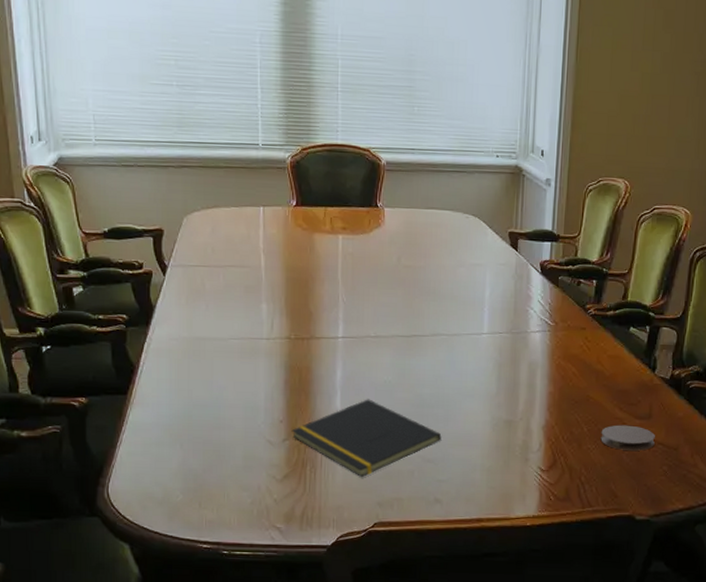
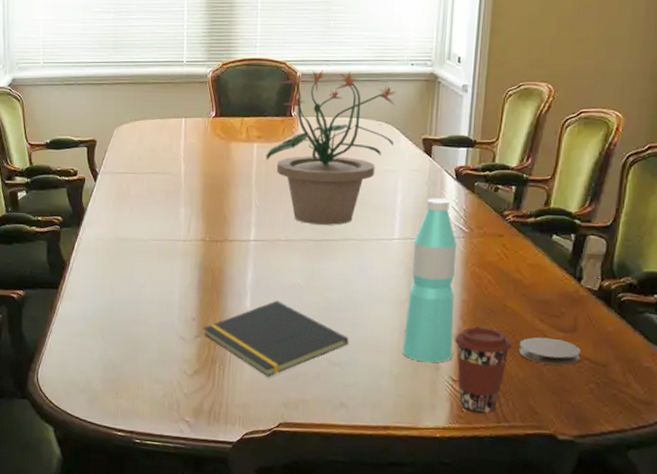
potted plant: none [352,158,483,320] -> present [266,70,397,225]
water bottle: none [493,292,544,455] -> present [402,198,457,363]
coffee cup: none [542,417,595,500] -> present [455,326,512,413]

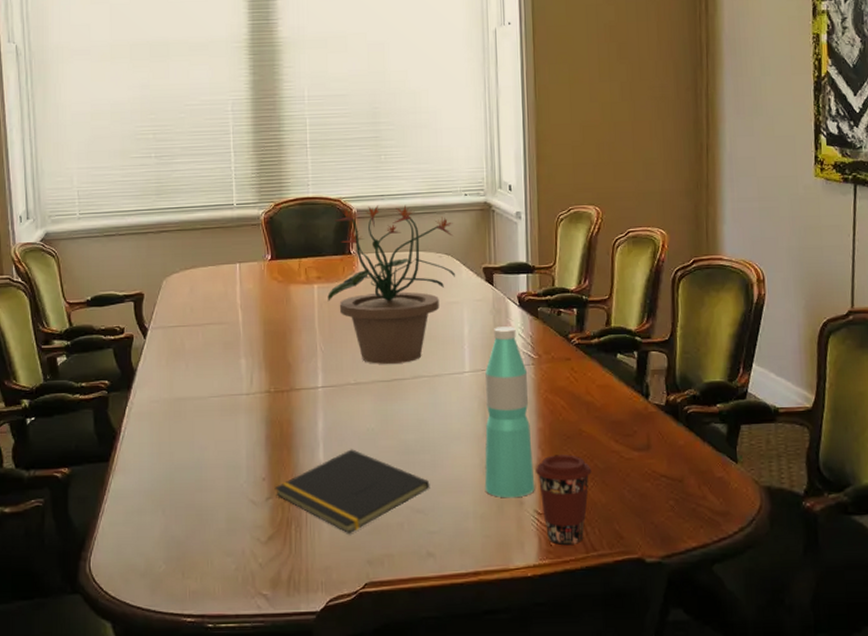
coaster: present [518,336,581,366] -> none [598,458,657,486]

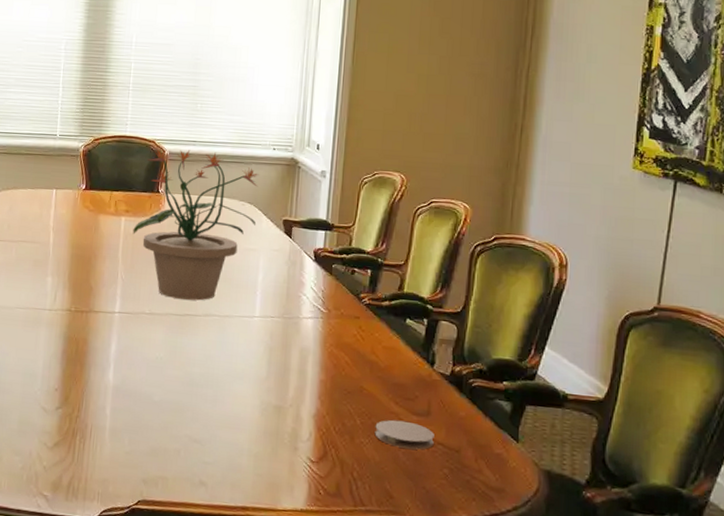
notepad: present [274,449,430,533] -> none [65,373,210,452]
water bottle: present [484,326,535,498] -> none [261,278,316,443]
coffee cup: present [536,454,592,545] -> none [313,407,369,496]
coaster: none [598,458,657,486] -> present [374,419,434,450]

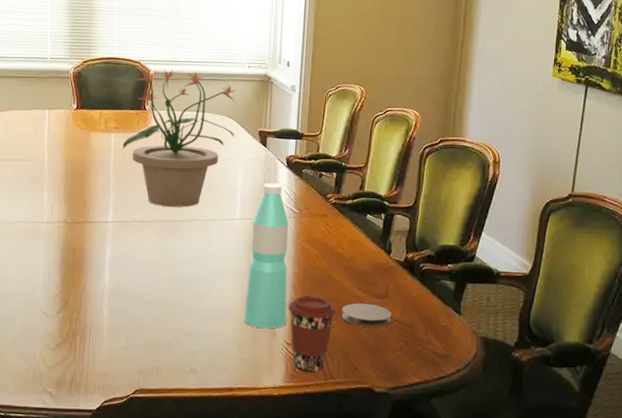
water bottle: none [261,278,316,443] -> present [244,183,289,329]
coffee cup: none [313,407,369,496] -> present [288,295,336,372]

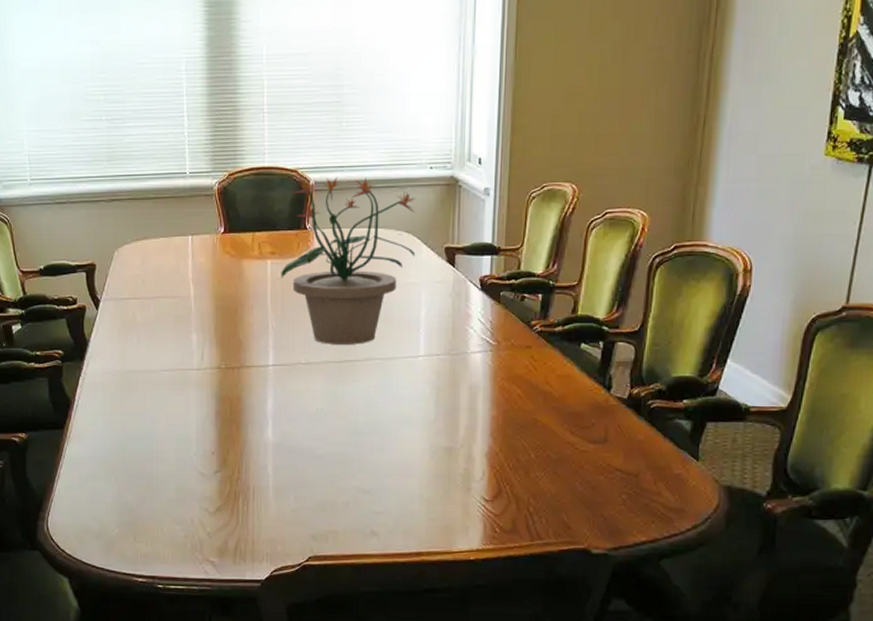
water bottle: present [244,183,289,329] -> none [432,310,485,484]
coffee cup: present [288,295,336,372] -> none [486,443,544,532]
coaster: present [341,303,391,327] -> none [550,450,612,478]

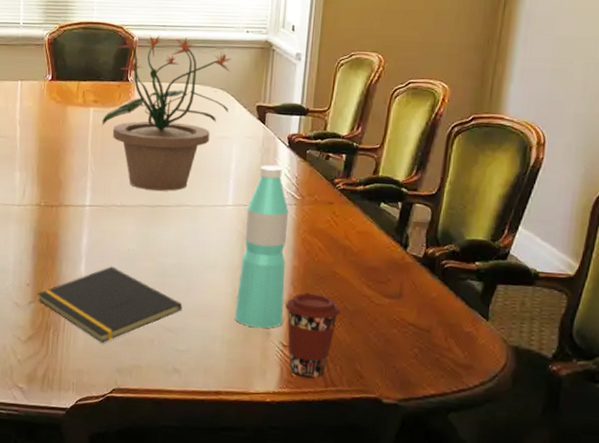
notepad: none [223,428,377,509] -> present [37,266,183,343]
water bottle: none [432,310,485,484] -> present [234,165,289,329]
coffee cup: none [486,443,544,532] -> present [285,293,341,378]

